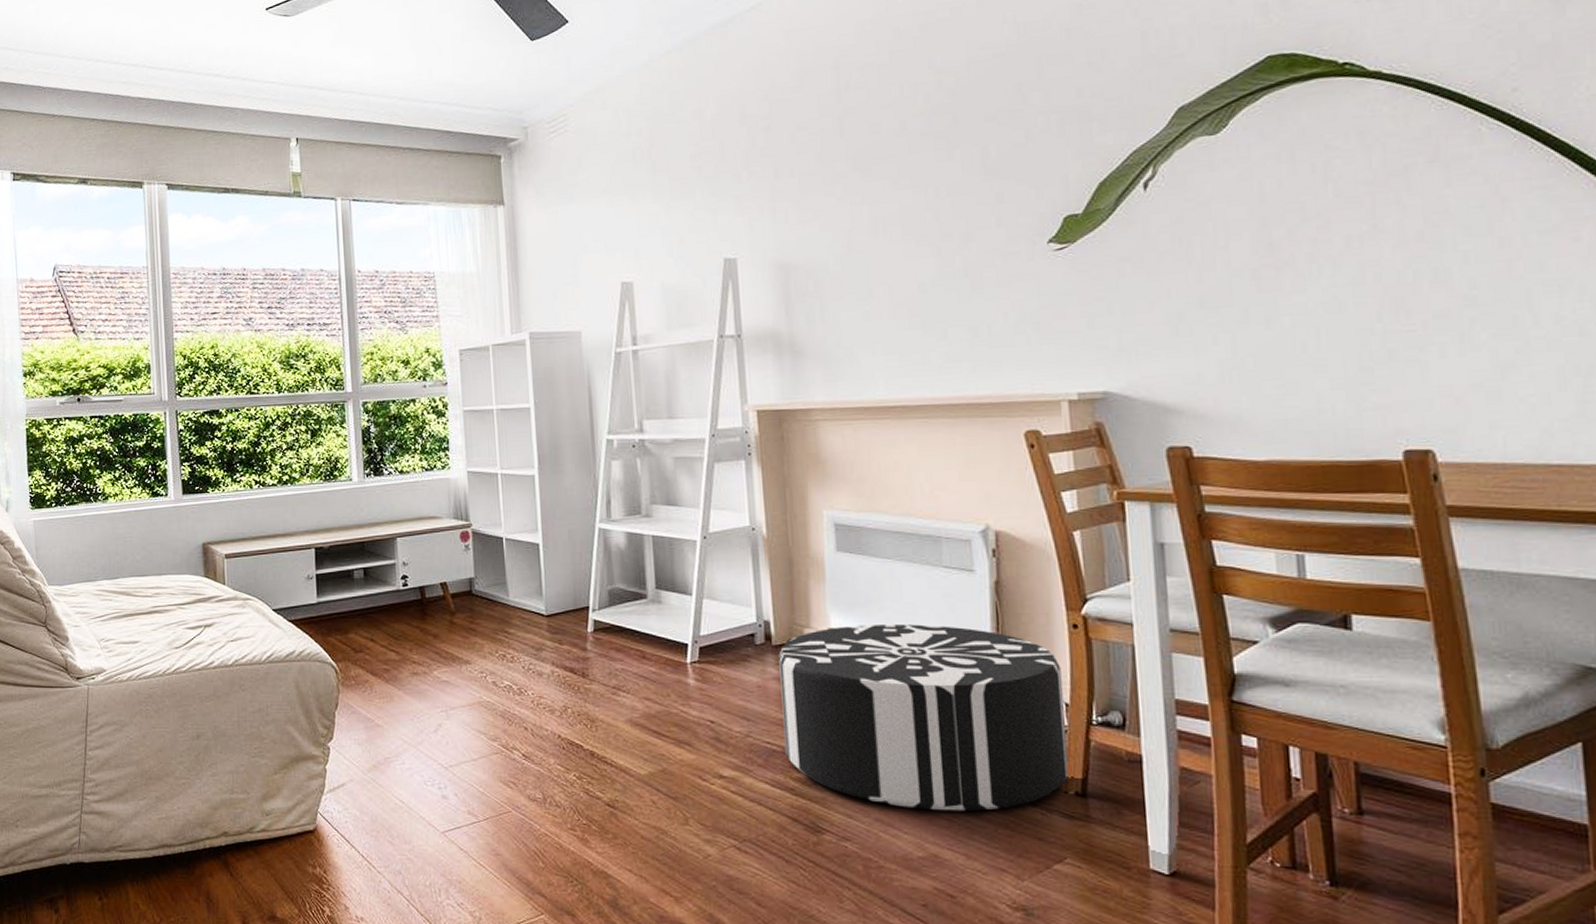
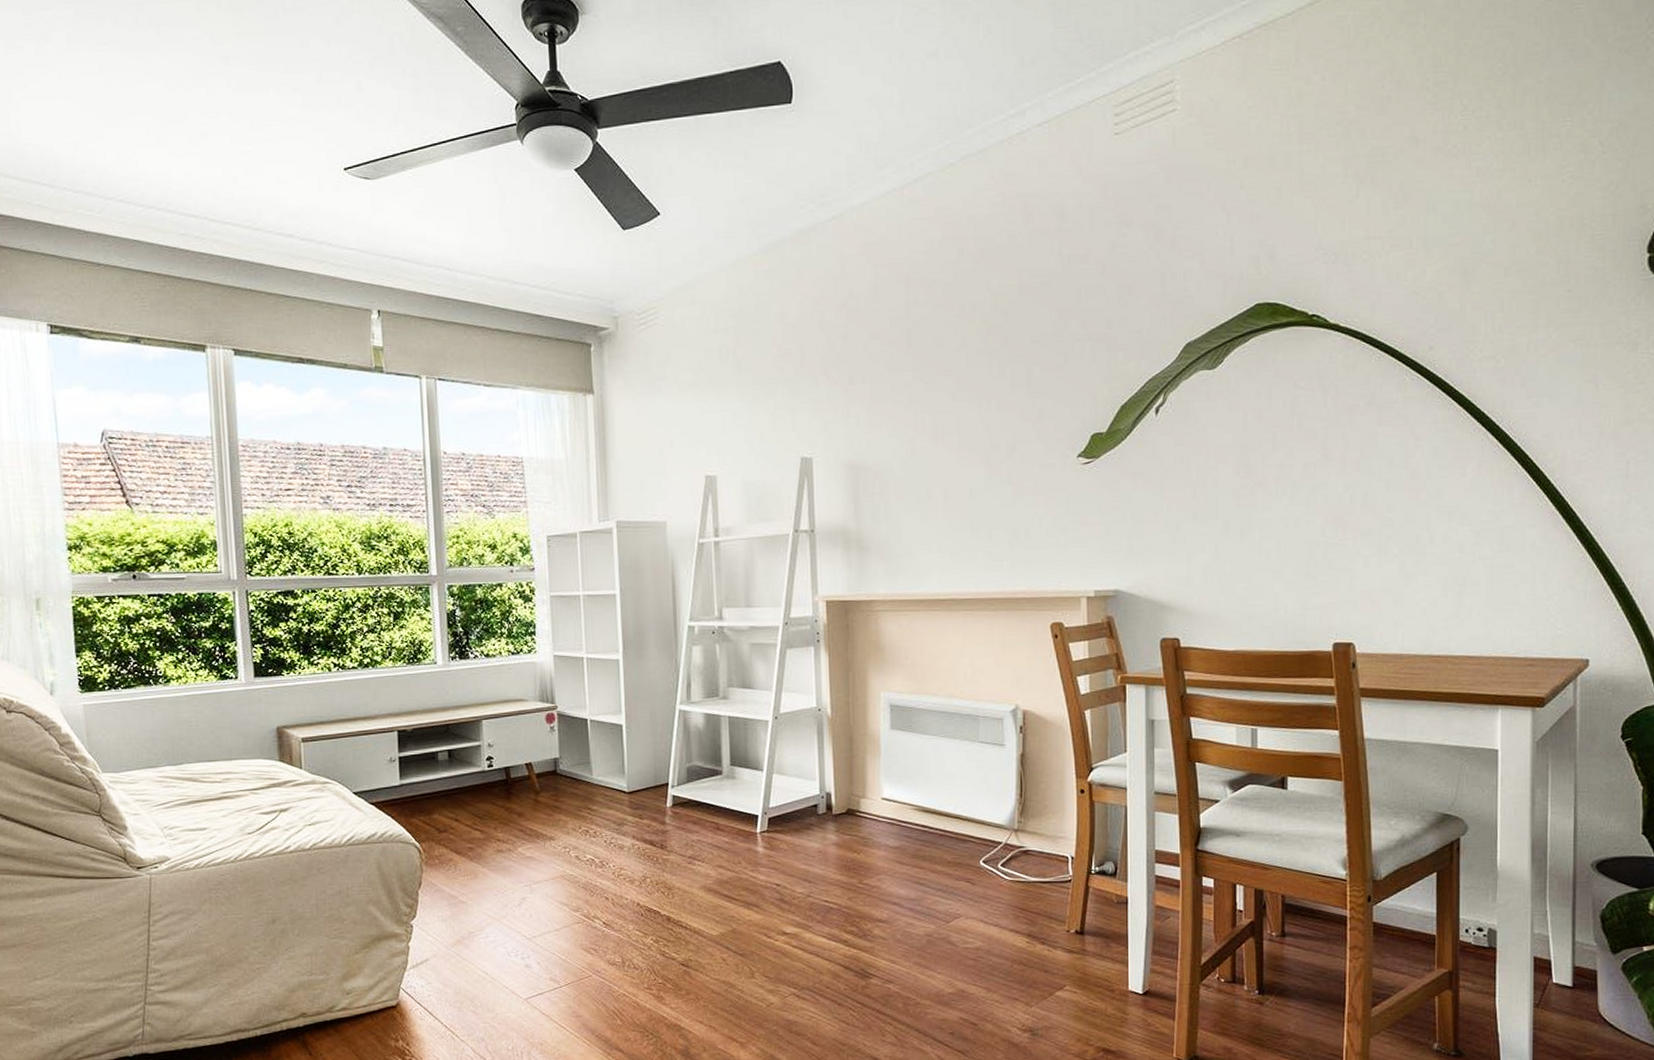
pouf: present [779,624,1069,812] -> none [838,792,1071,953]

